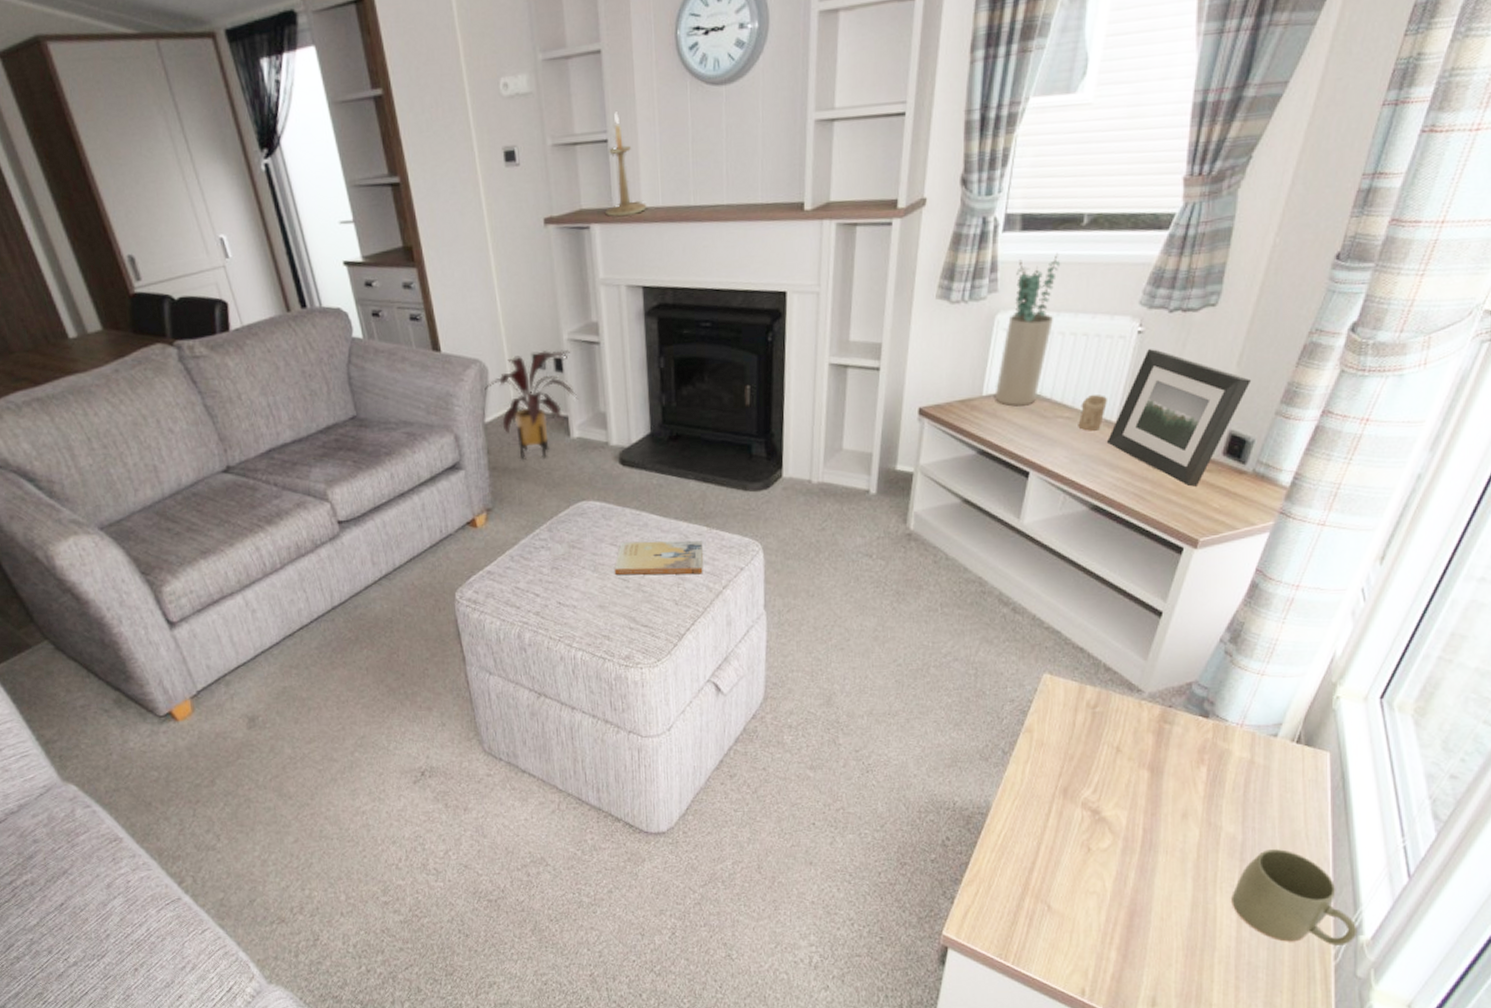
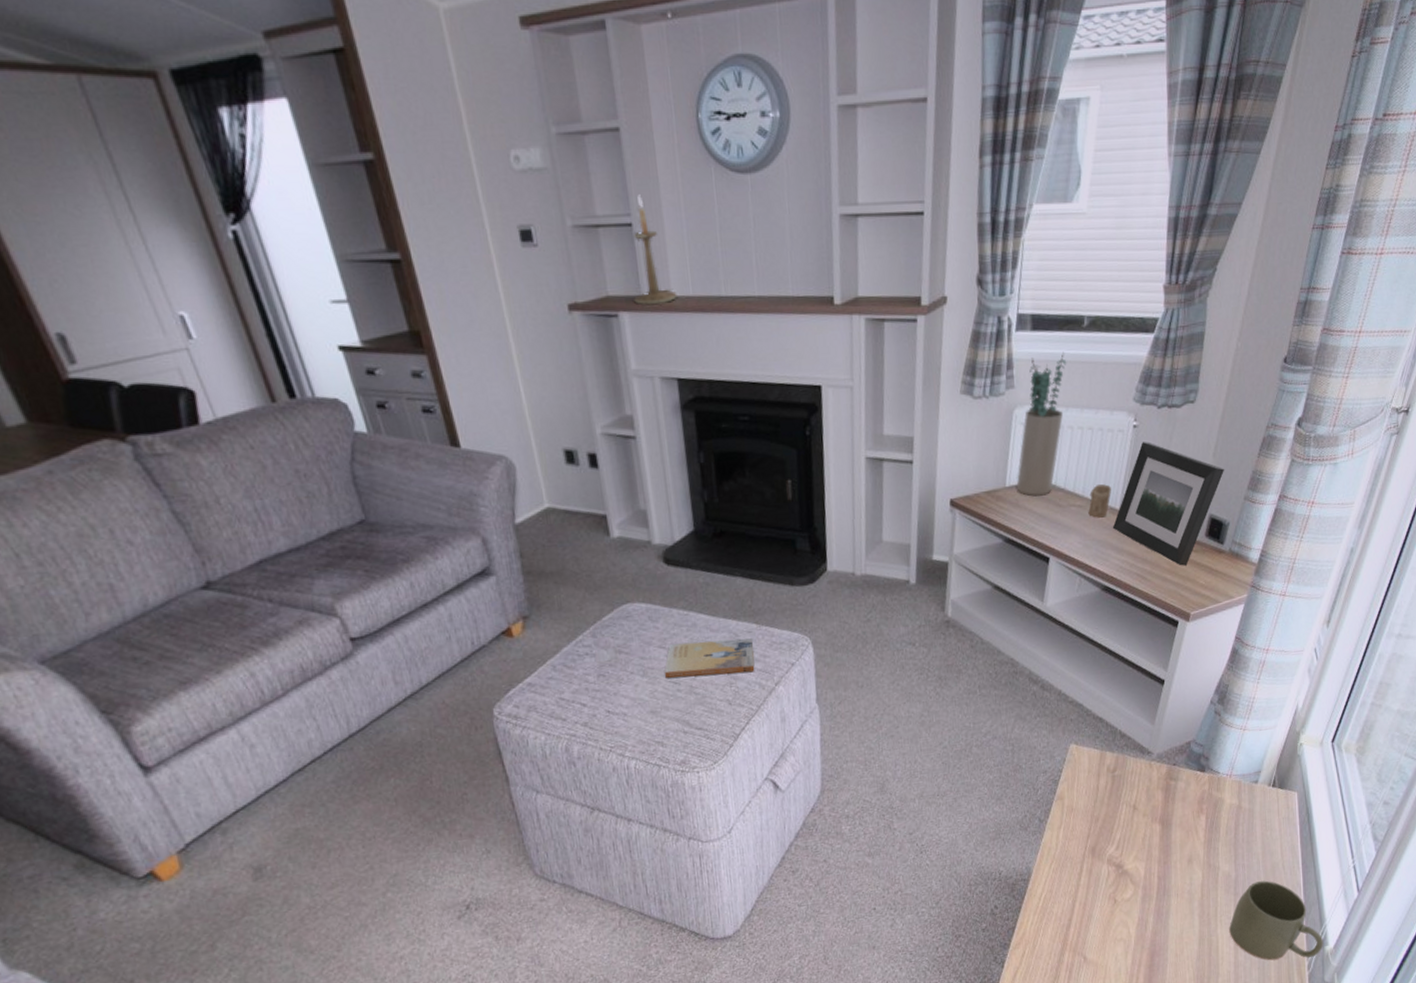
house plant: present [484,350,578,460] -> none [513,445,616,562]

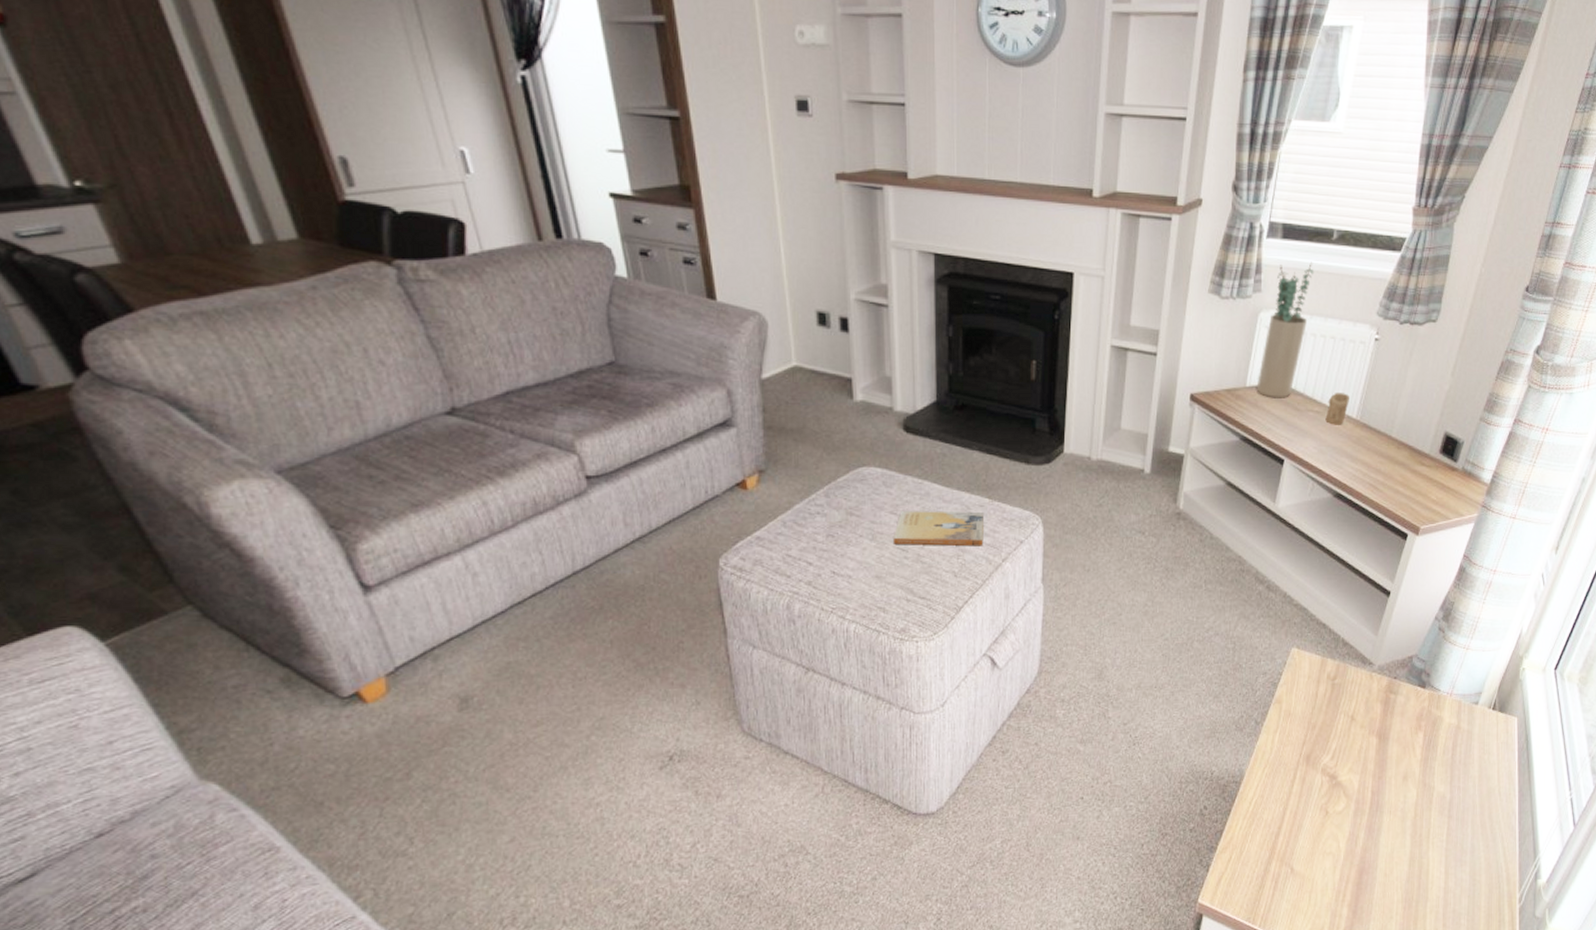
candlestick: present [633,194,677,306] -> none [900,77,942,182]
picture frame: present [1113,442,1225,566] -> none [1349,355,1463,480]
mug: present [1229,880,1324,961] -> none [1441,805,1537,890]

